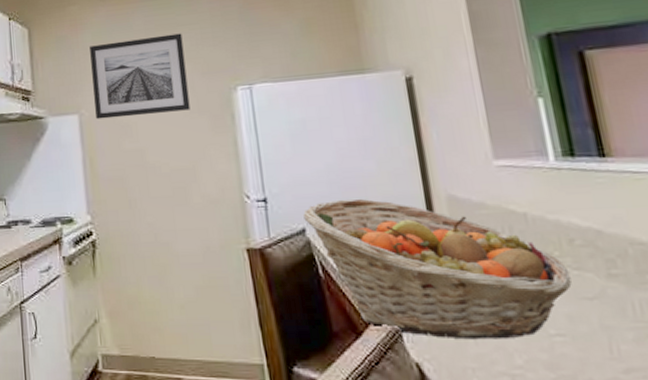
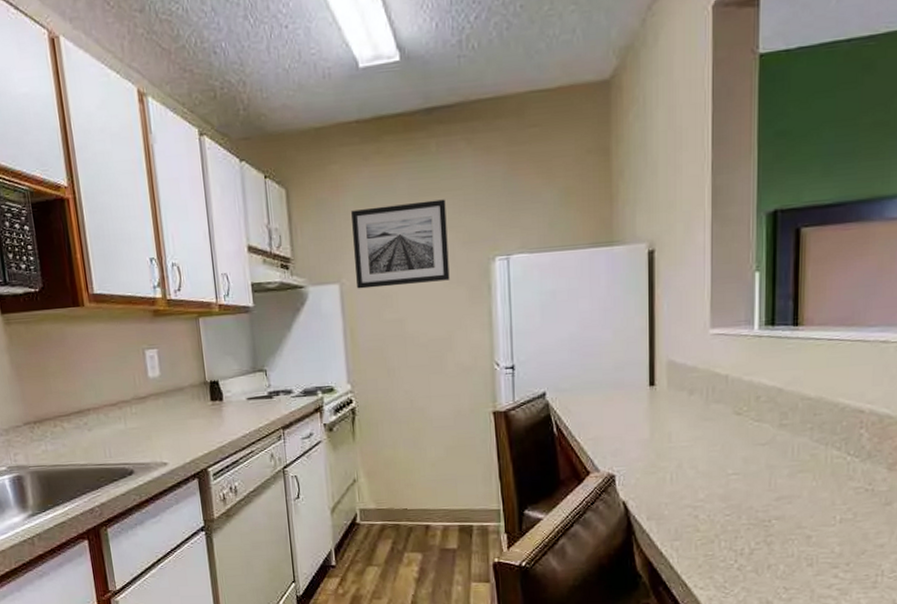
fruit basket: present [303,198,572,340] -> none [545,364,752,481]

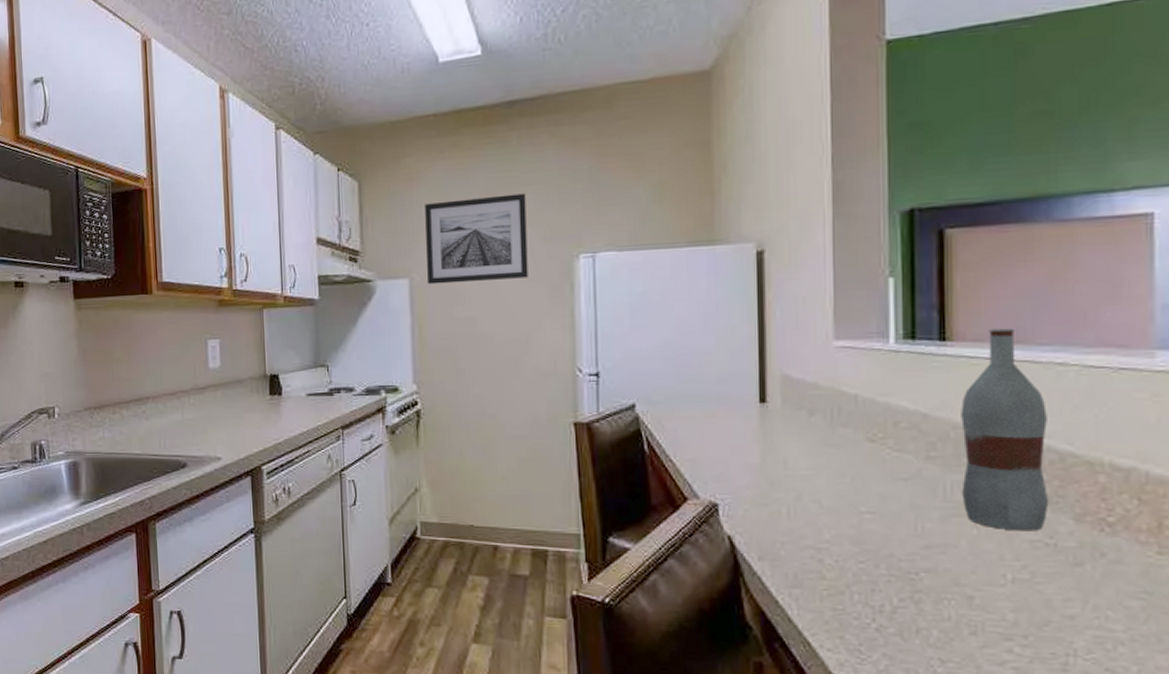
bottle: none [805,313,872,481] -> present [961,328,1049,531]

